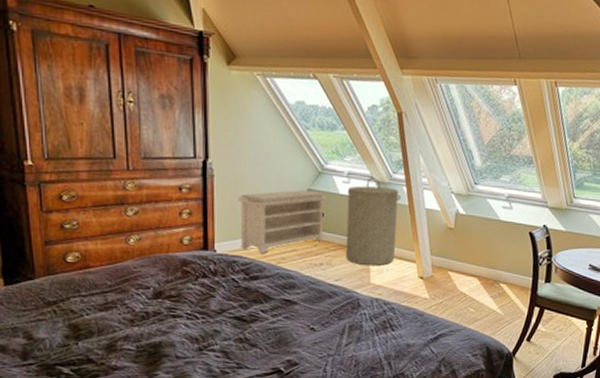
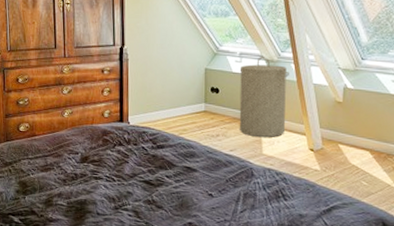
bench: present [238,189,326,254] -> none [147,69,221,126]

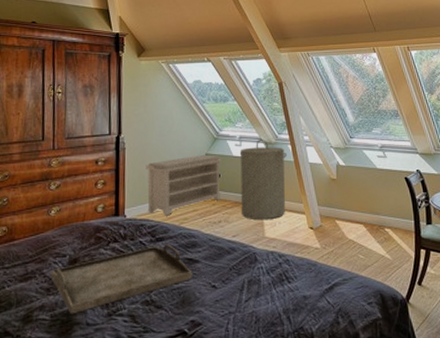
serving tray: none [66,151,191,204] -> present [50,244,192,314]
bench: none [147,69,221,126] -> present [146,154,222,216]

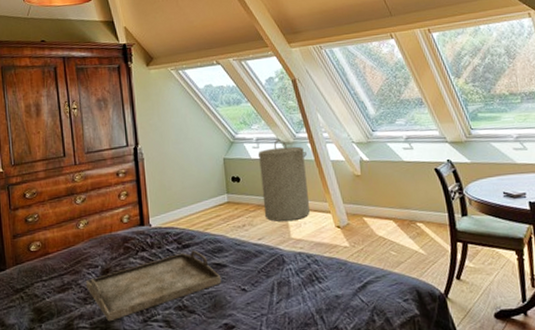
bench: present [146,154,222,216] -> none [165,159,243,223]

